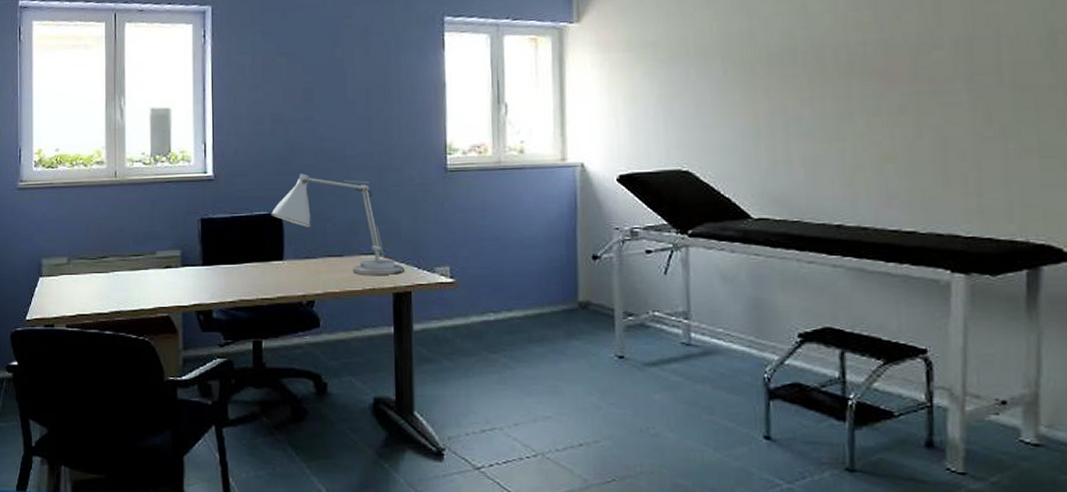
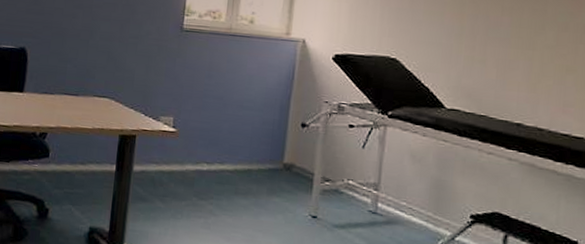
desk lamp: present [270,173,405,276] -> none [17,15,133,119]

